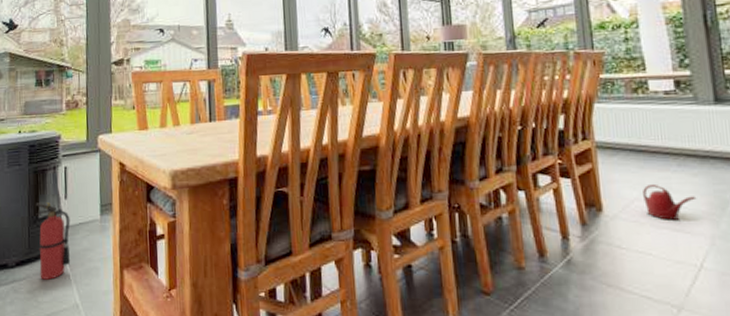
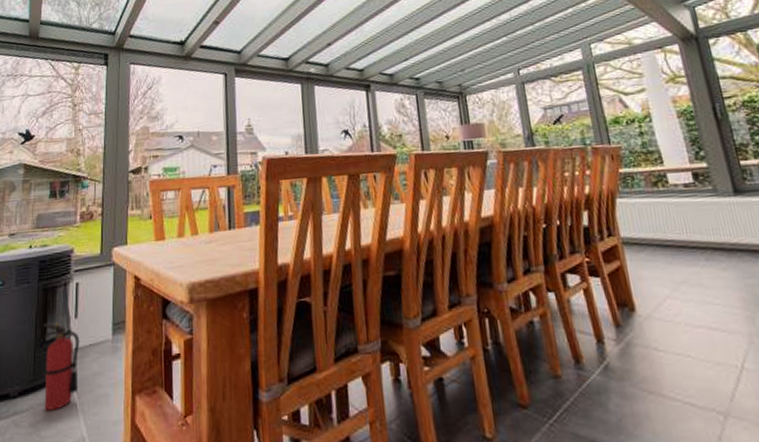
watering can: present [643,183,697,220] -> none [673,279,729,319]

